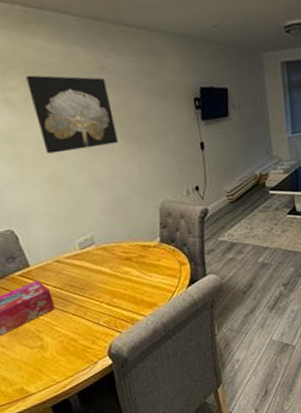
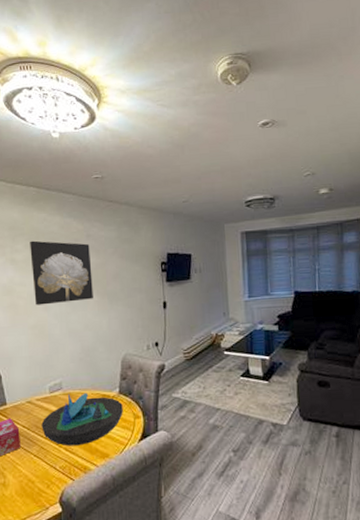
decorative bowl: none [75,245,168,301] -> present [41,392,123,446]

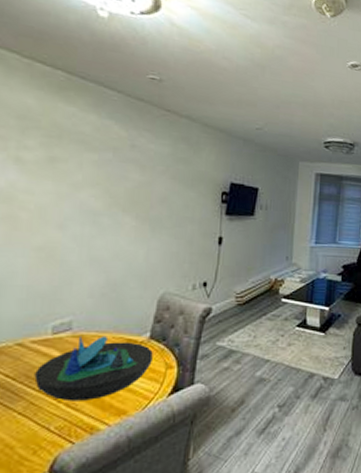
wall art: present [30,240,93,306] -> none [45,138,133,224]

